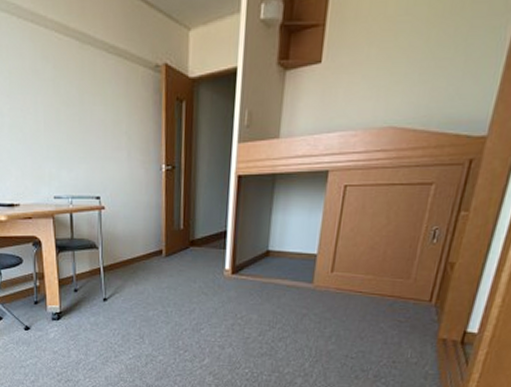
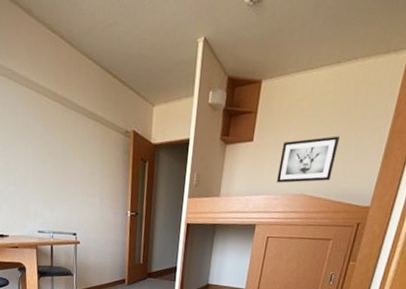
wall art: none [355,45,441,114] -> present [277,136,340,183]

